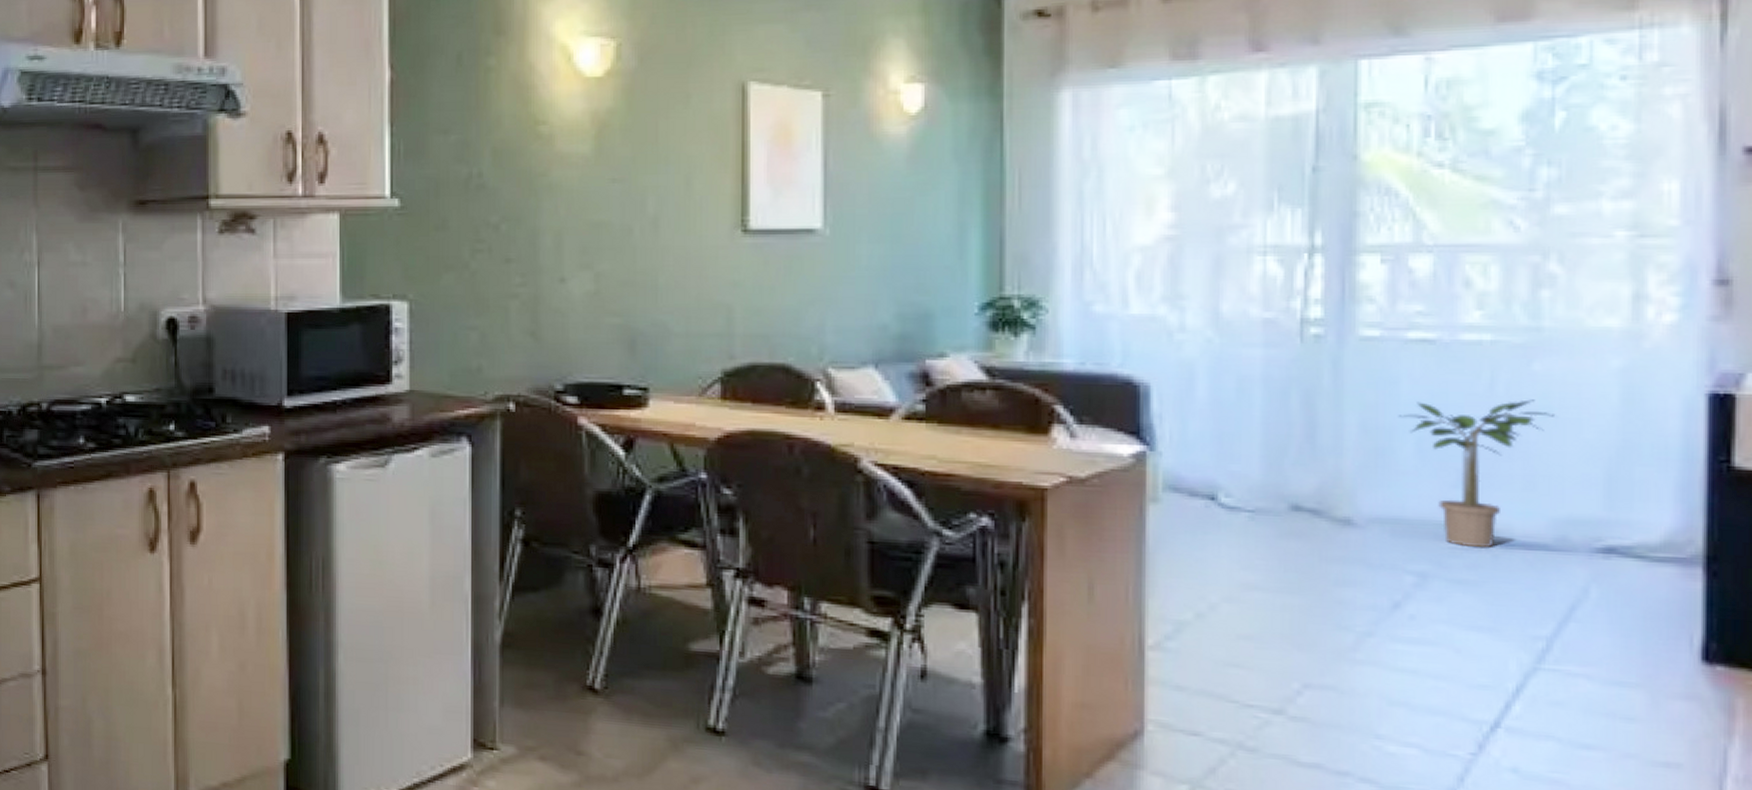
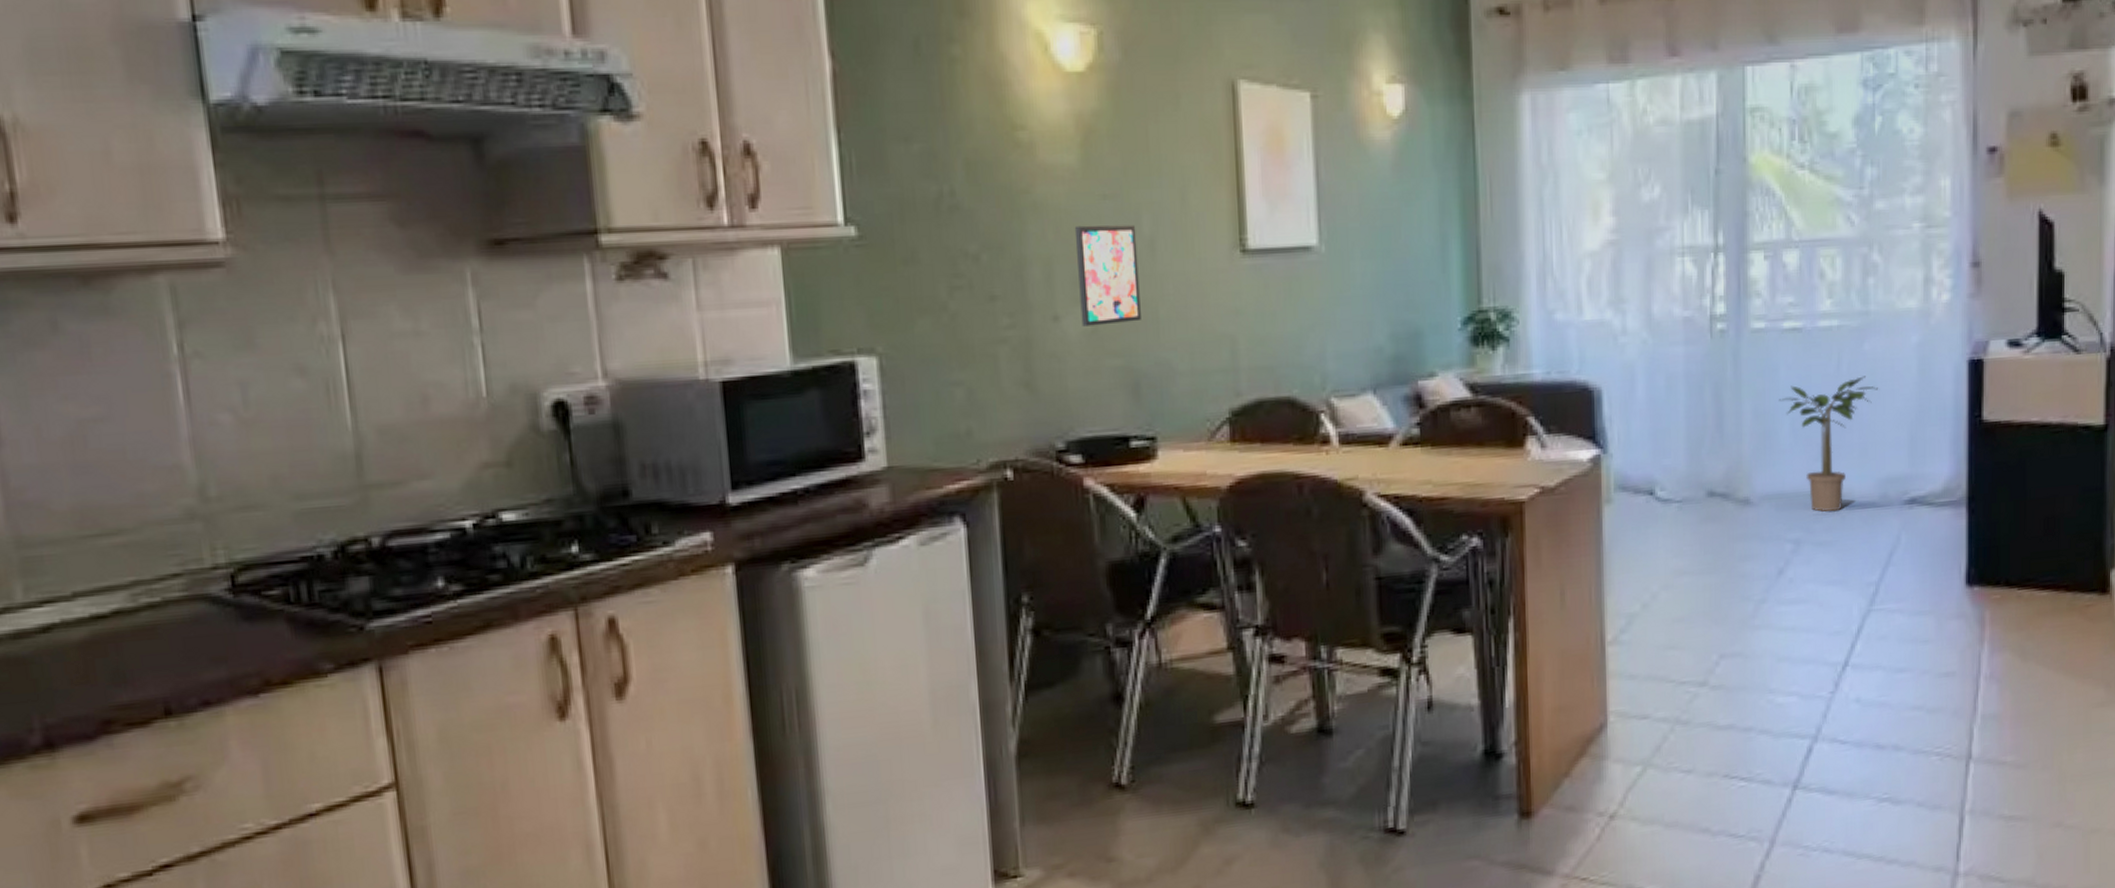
wall art: none [584,204,641,289] -> present [1074,224,1141,327]

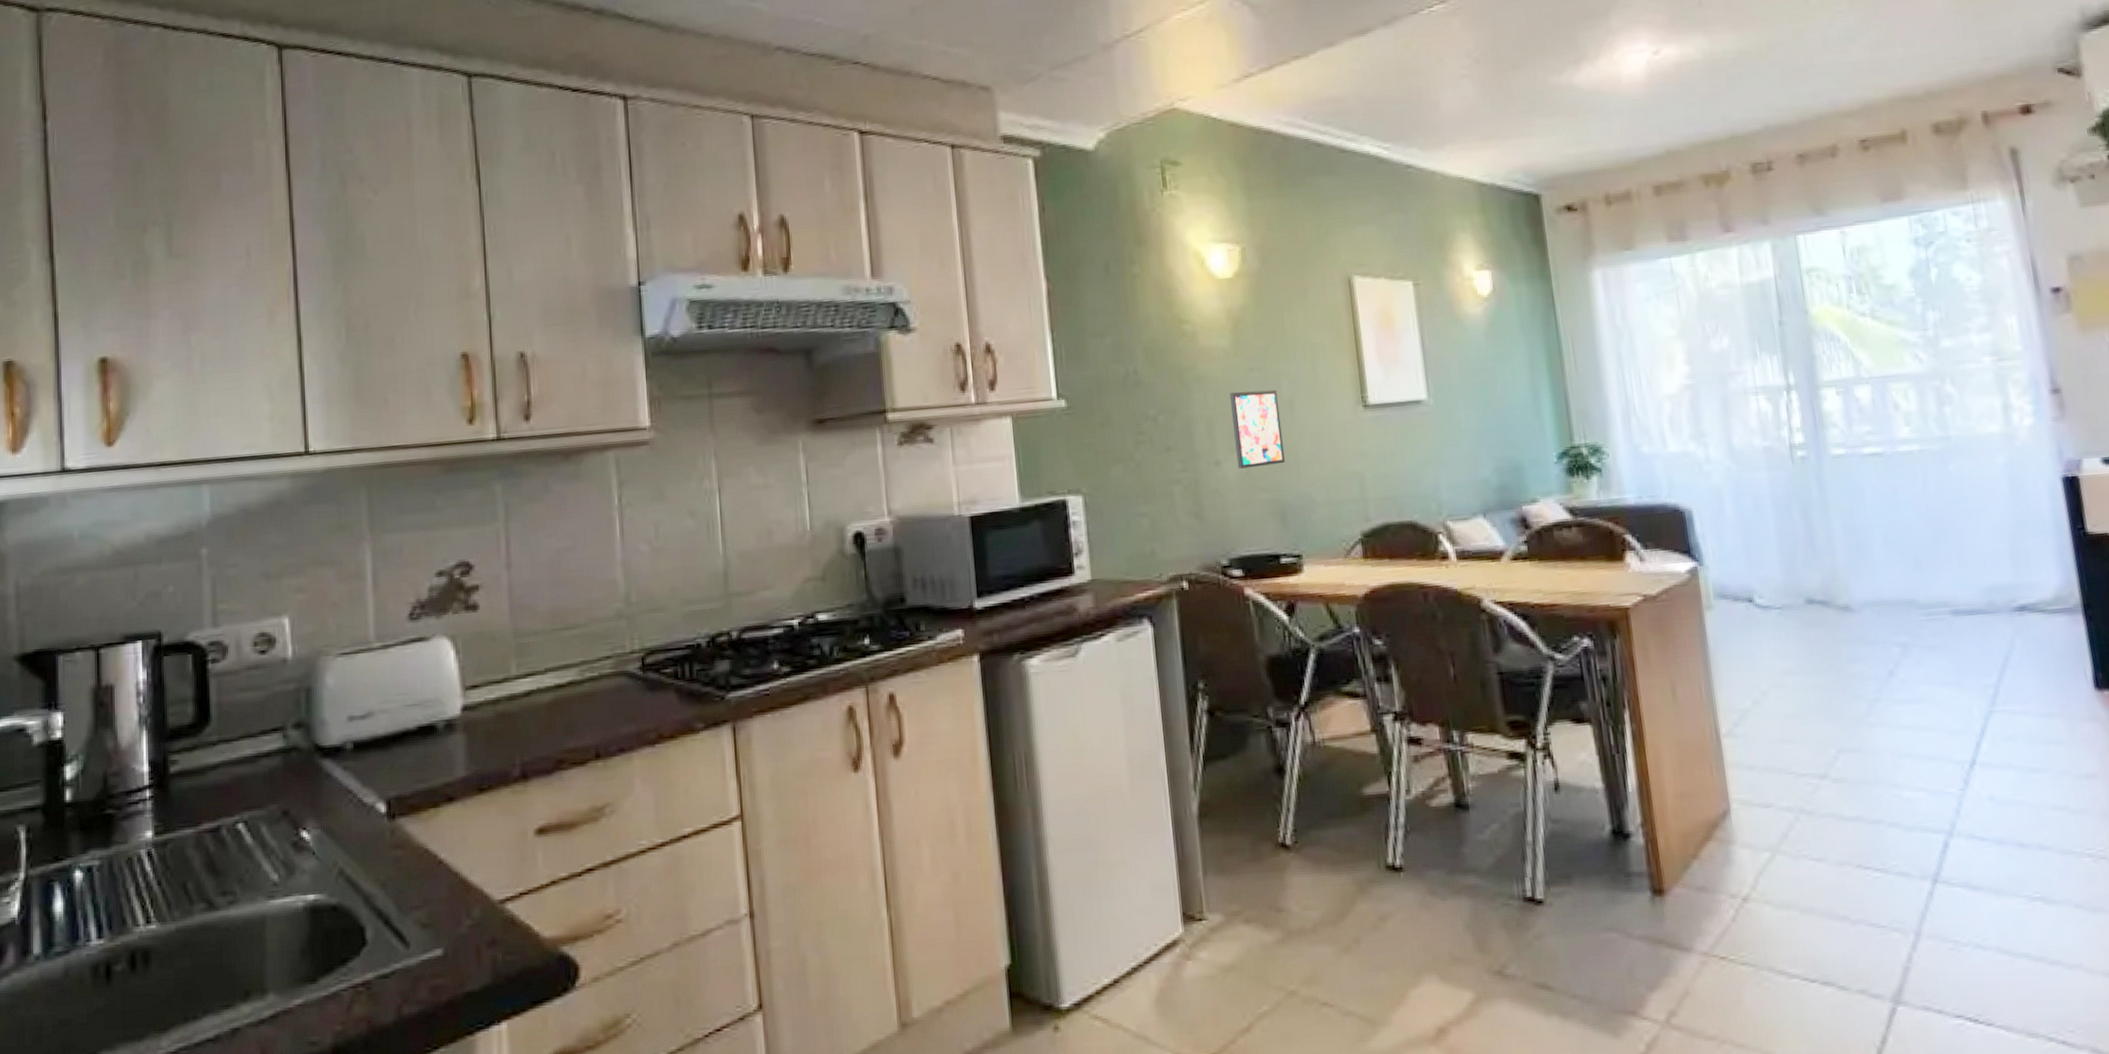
potted plant: present [1778,376,1879,512] -> none [1867,494,1970,618]

